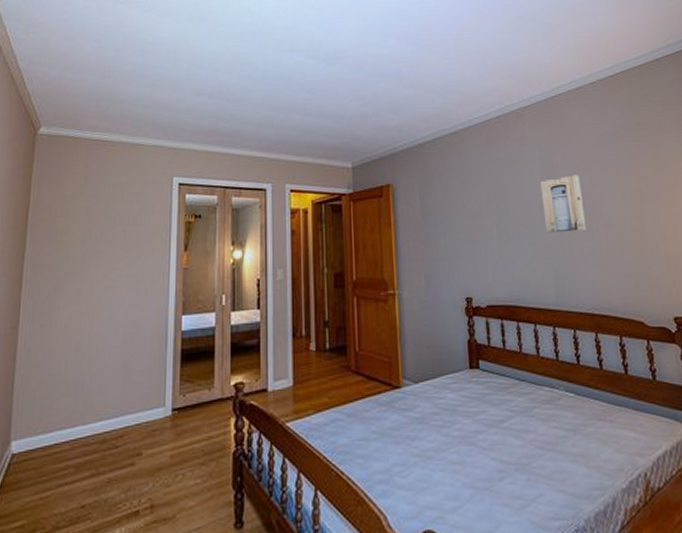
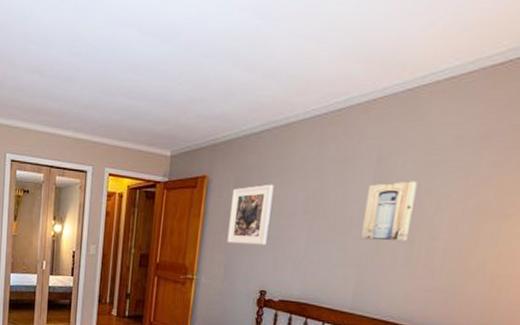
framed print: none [418,187,461,250] -> present [227,184,274,245]

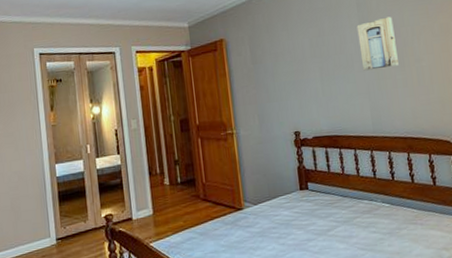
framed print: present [227,184,274,245] -> none [248,37,289,95]

